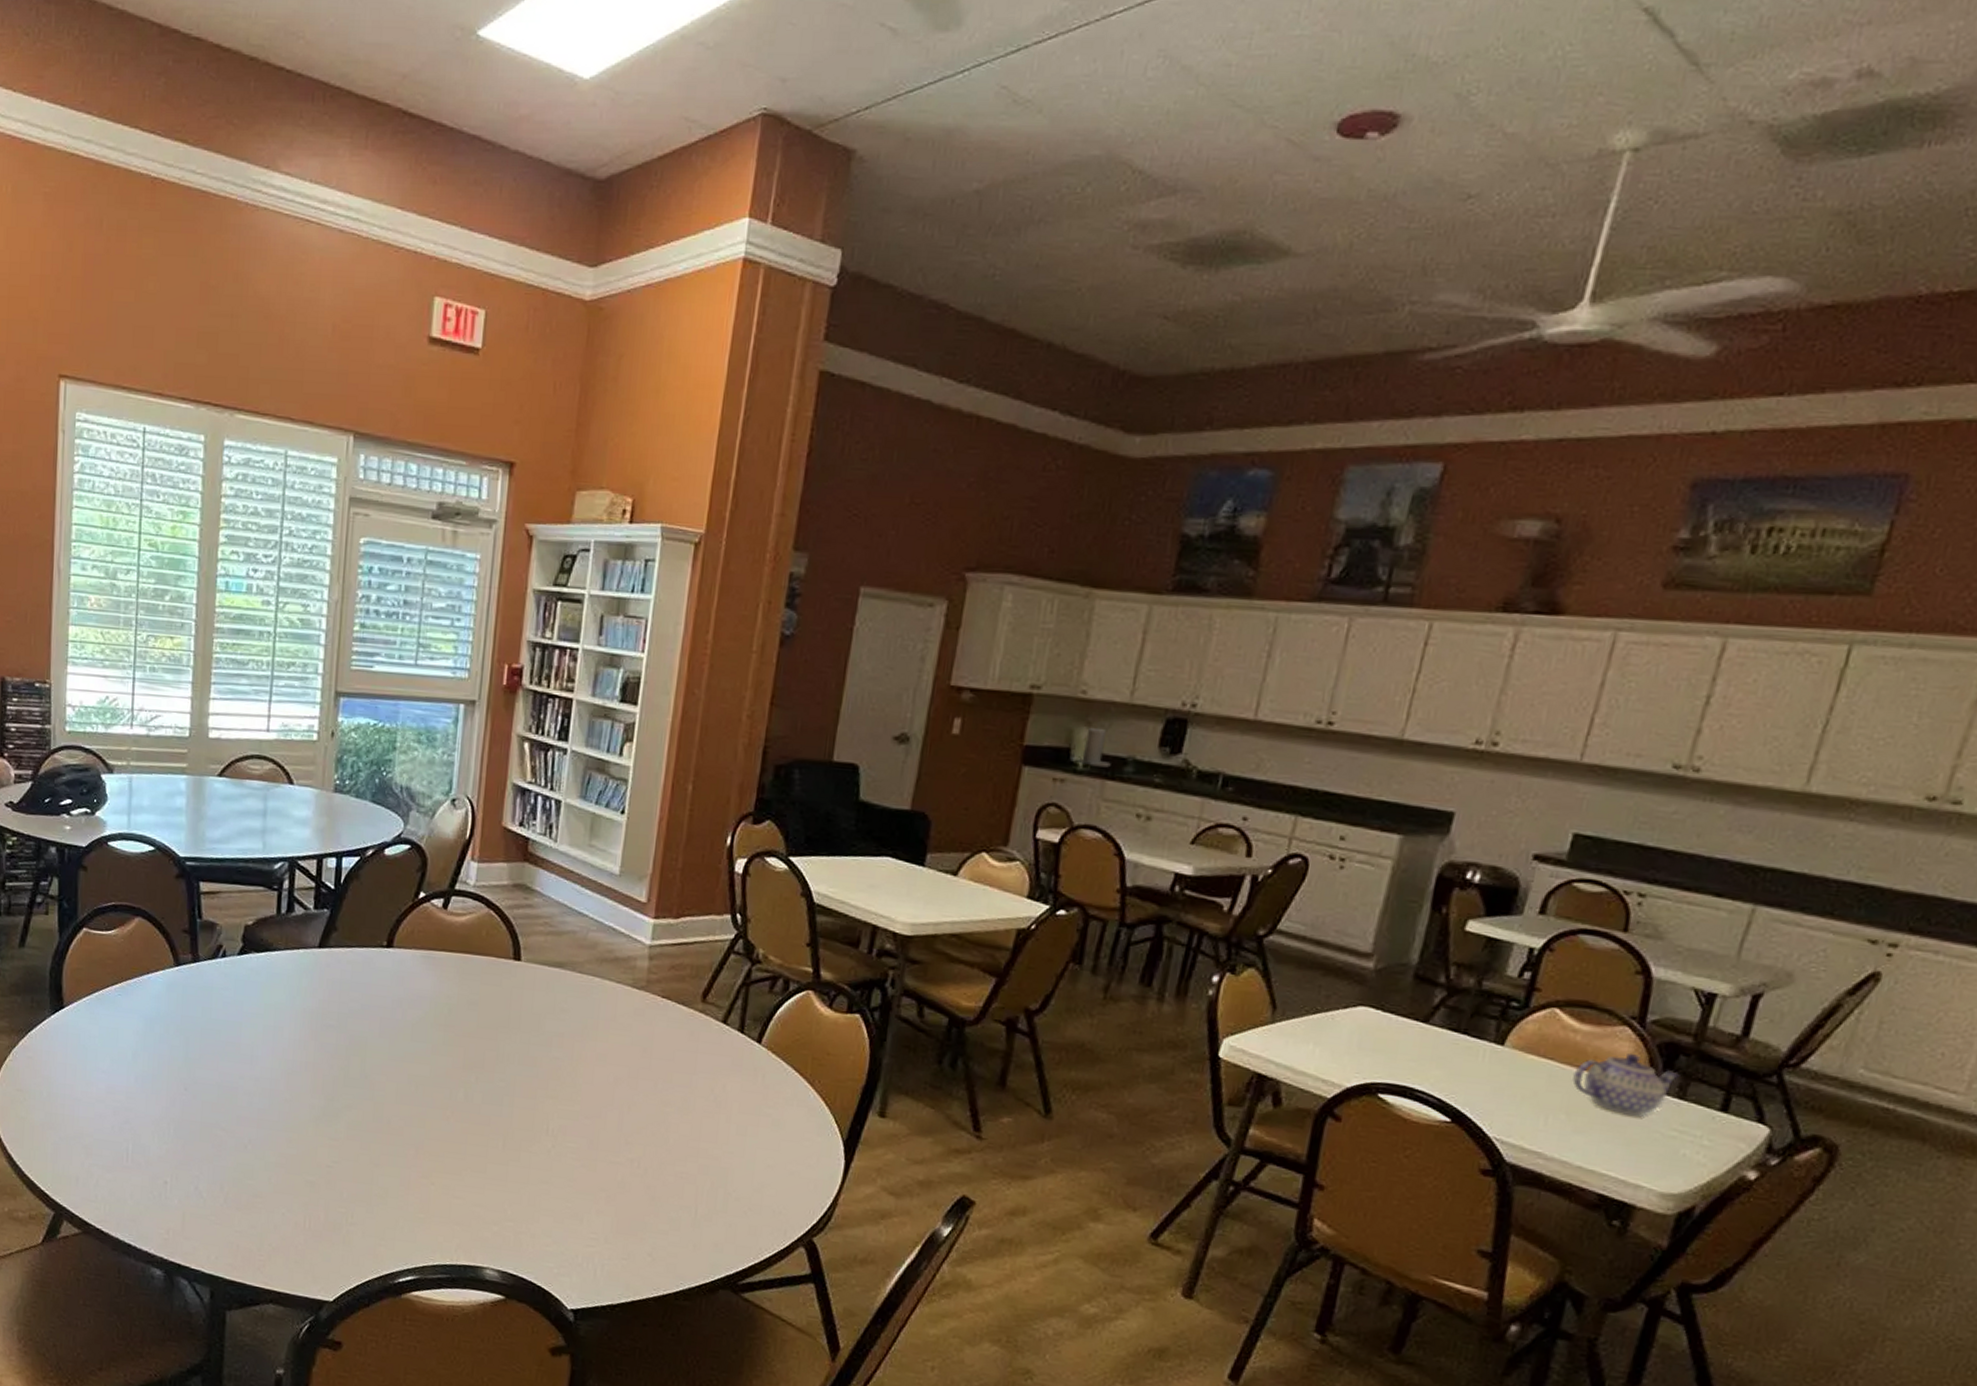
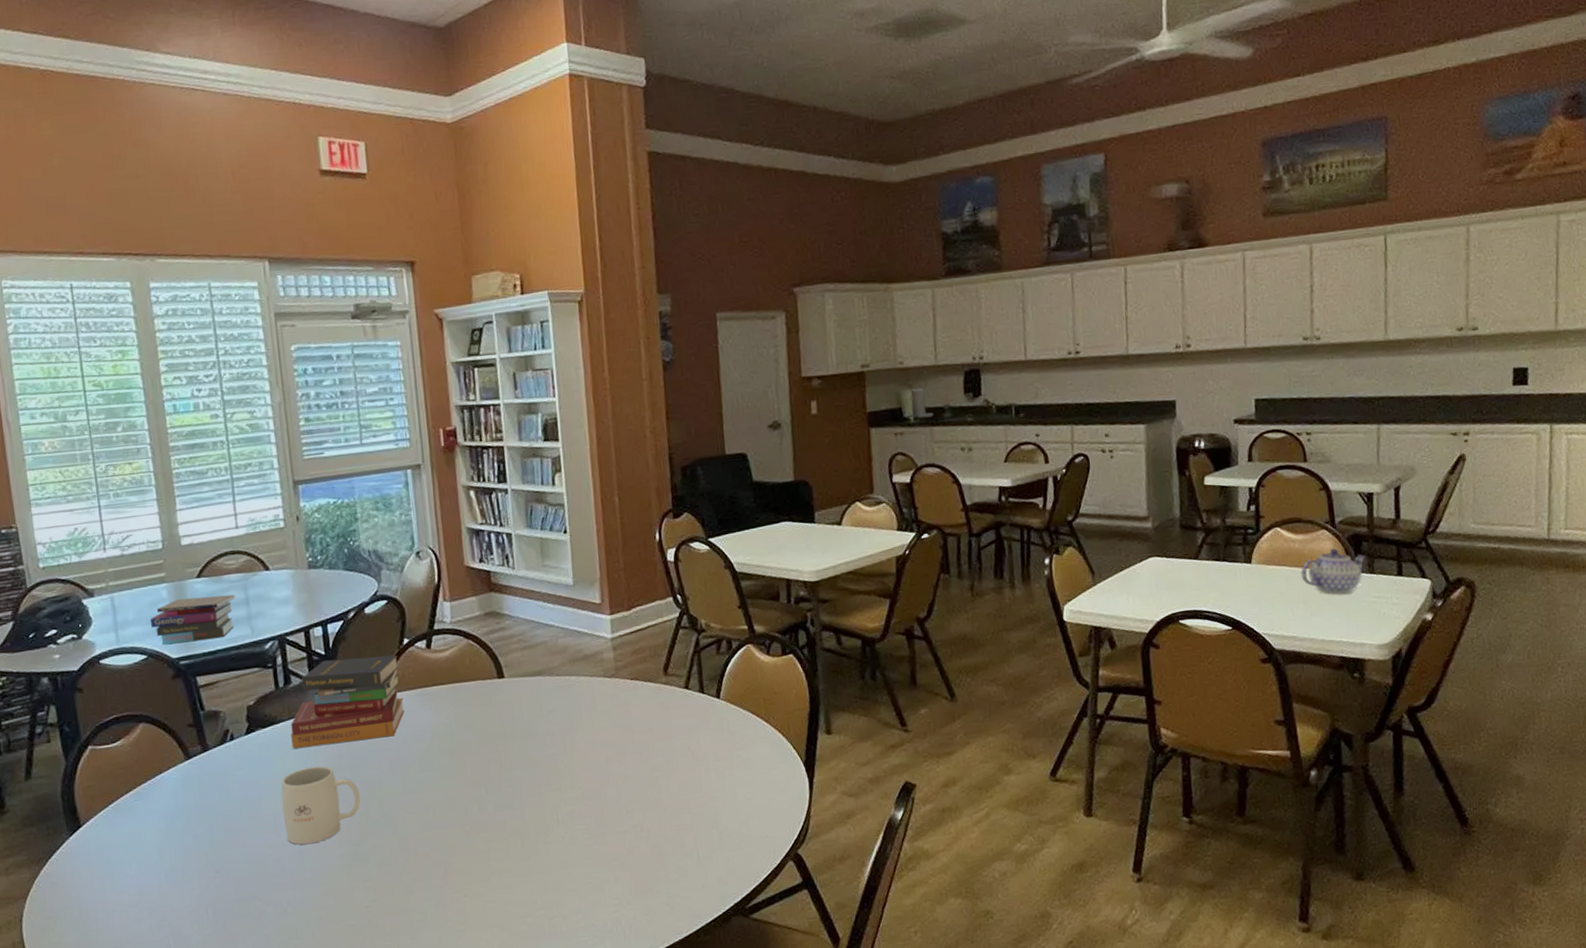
books: none [163,795,254,846] -> present [149,594,236,645]
mug: none [260,1004,343,1087] -> present [281,765,361,845]
books: none [283,895,410,995] -> present [291,655,405,749]

